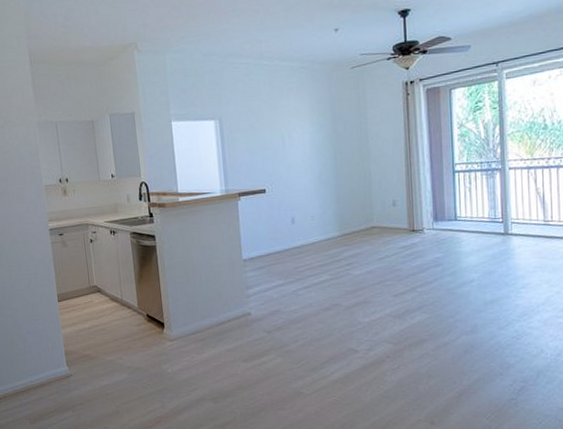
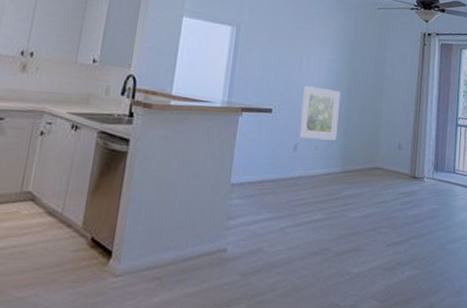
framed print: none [290,160,330,211] -> present [299,85,341,141]

